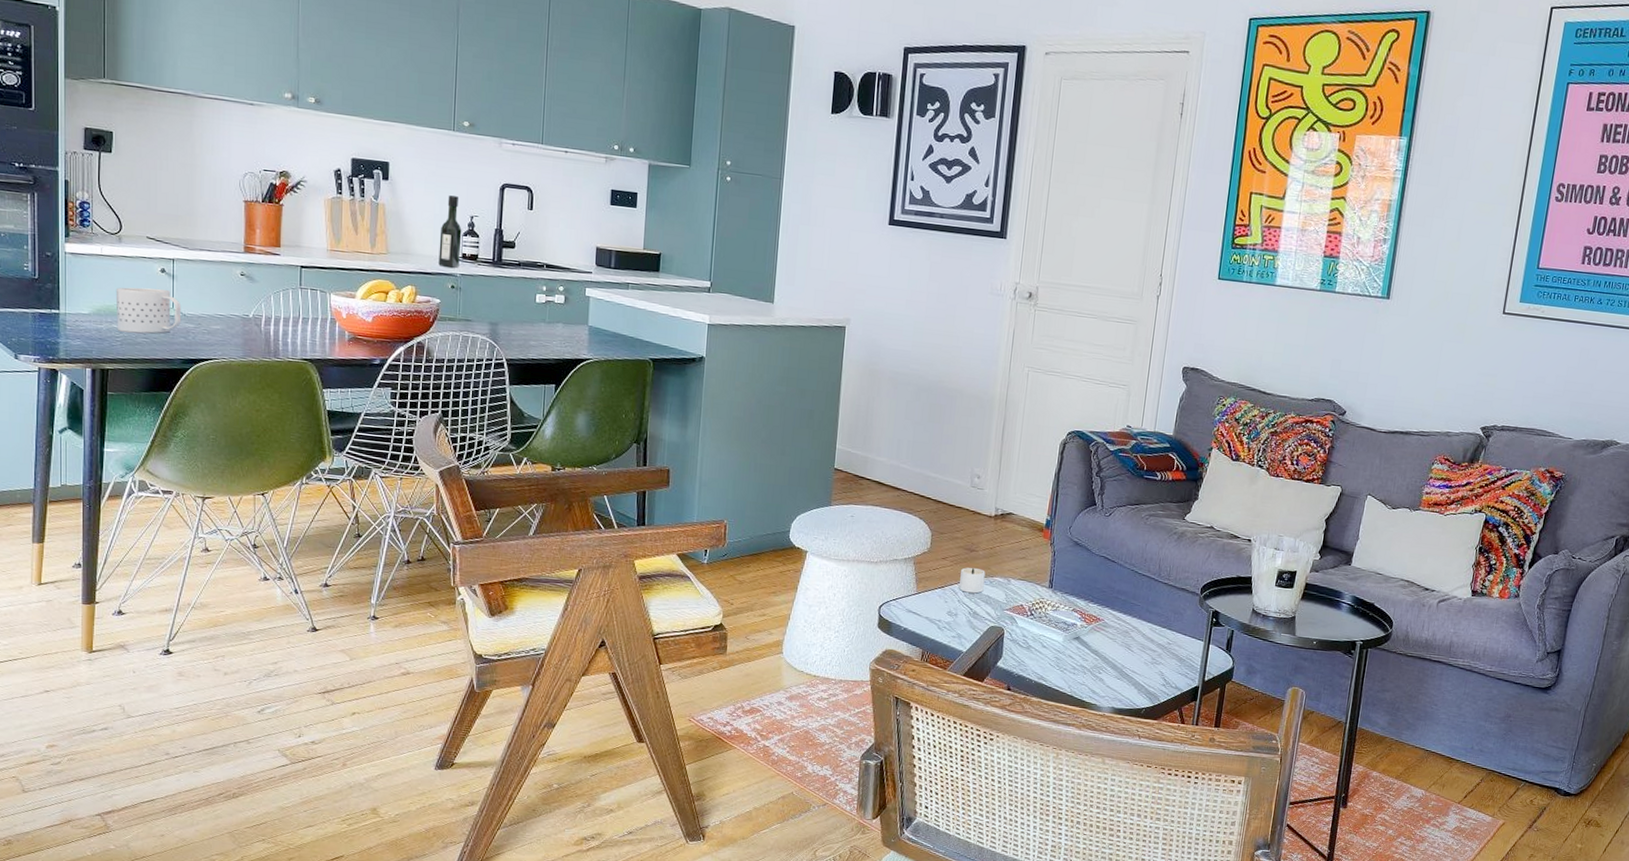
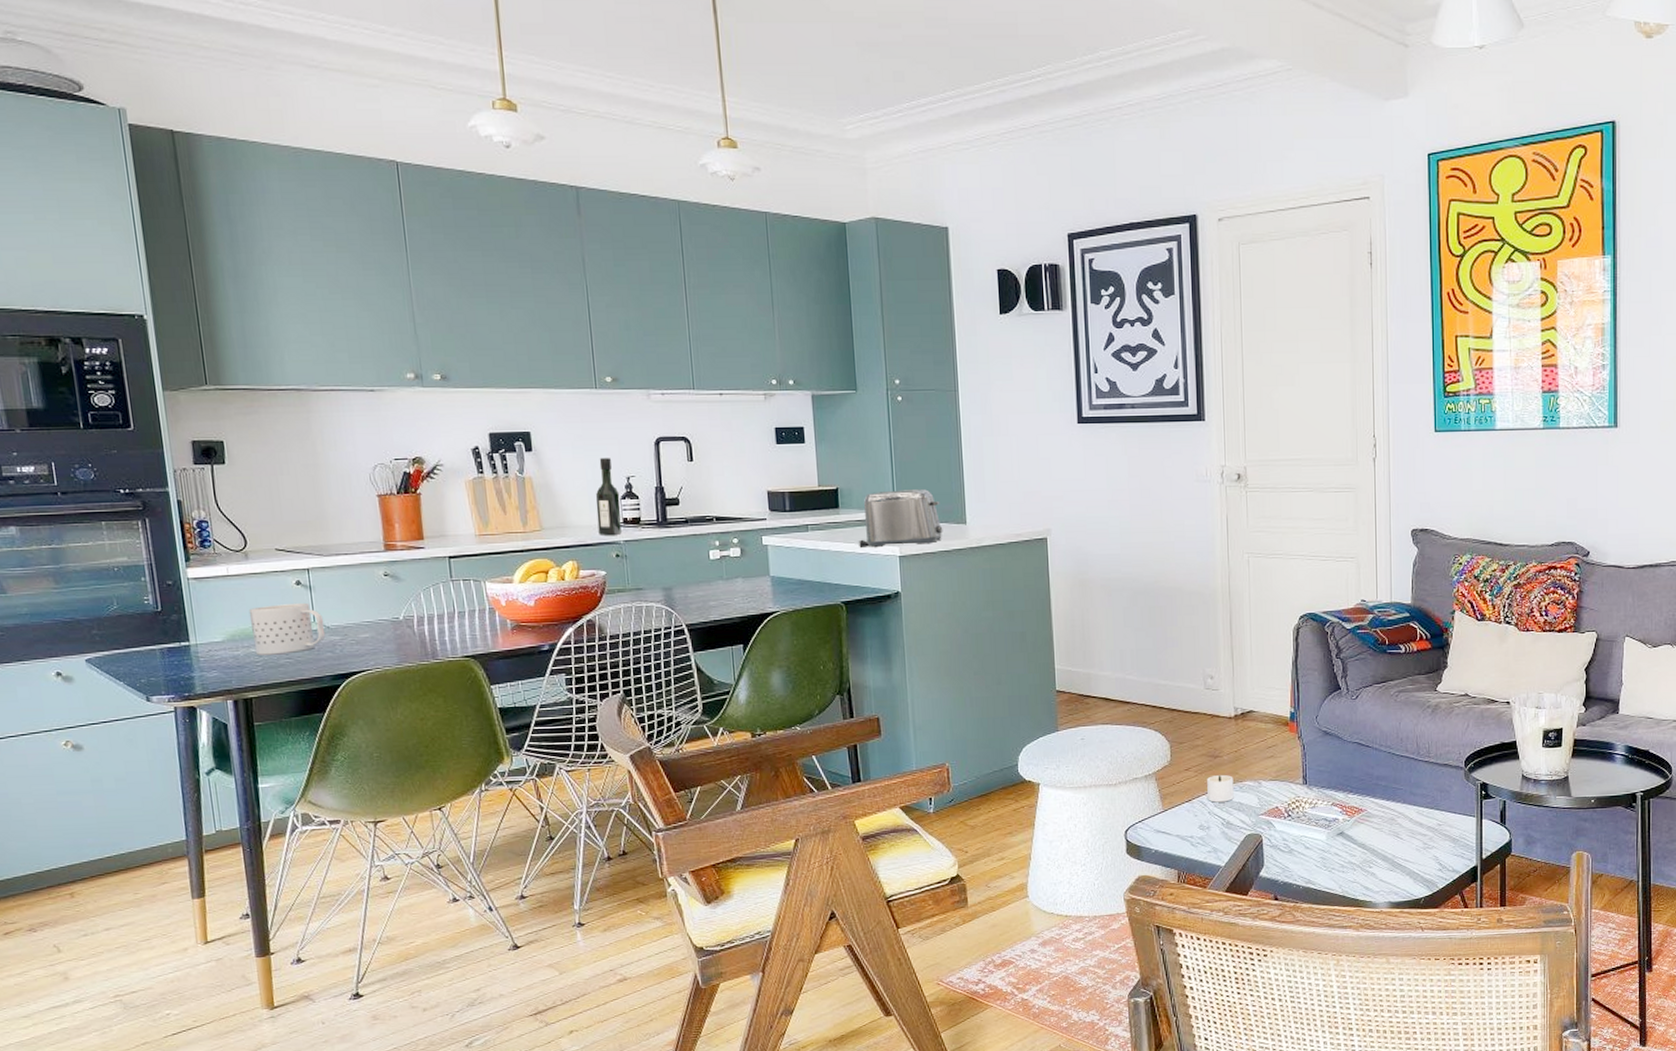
toaster: none [673,262,752,317] -> present [859,488,943,549]

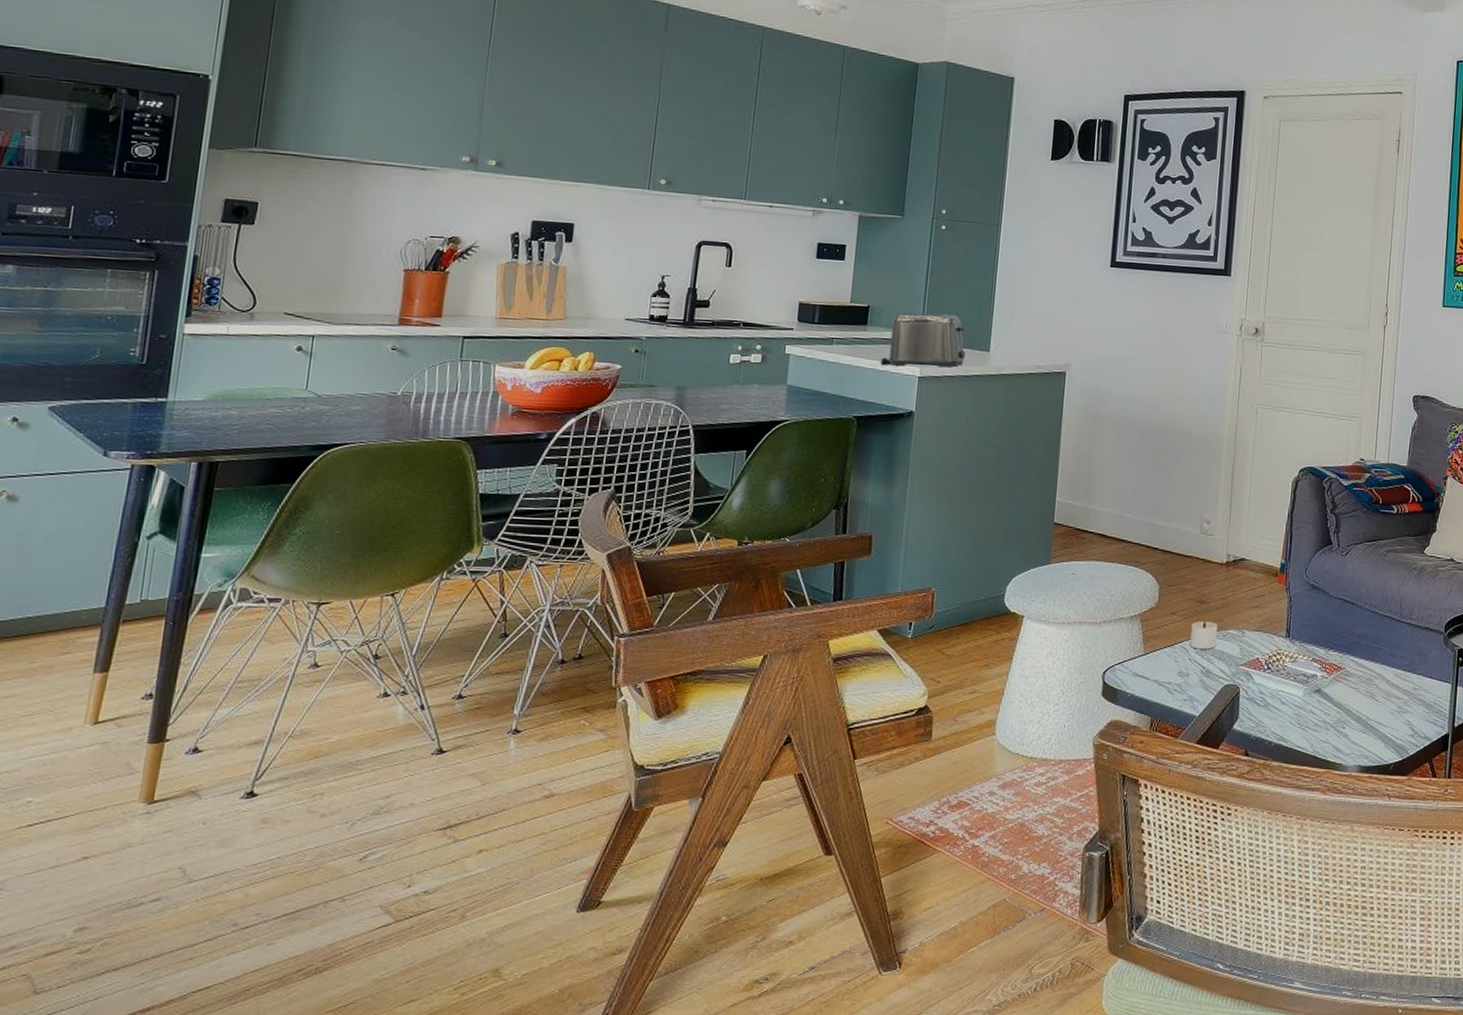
mug: present [248,602,326,657] -> none [235,368,317,421]
bottle: present [595,458,622,535] -> none [622,255,651,331]

